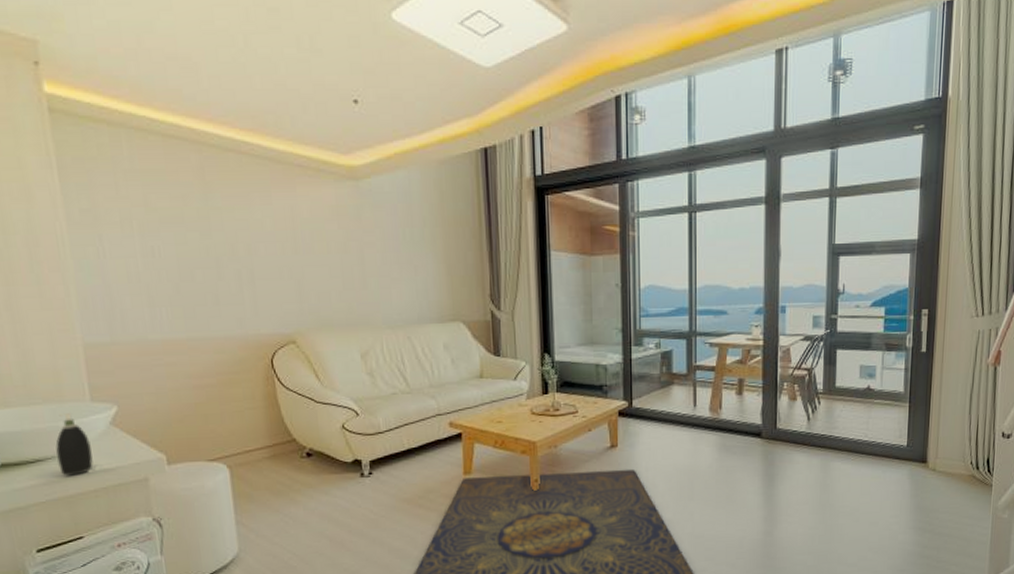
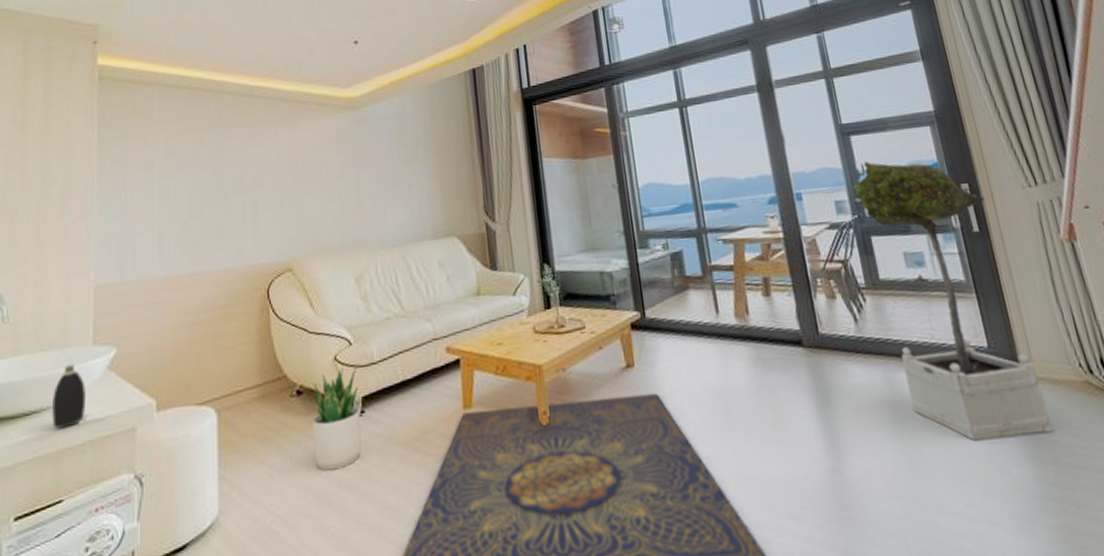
planter: none [322,434,370,520] -> present [312,366,362,471]
potted tree: none [832,281,939,515] -> present [853,160,1053,441]

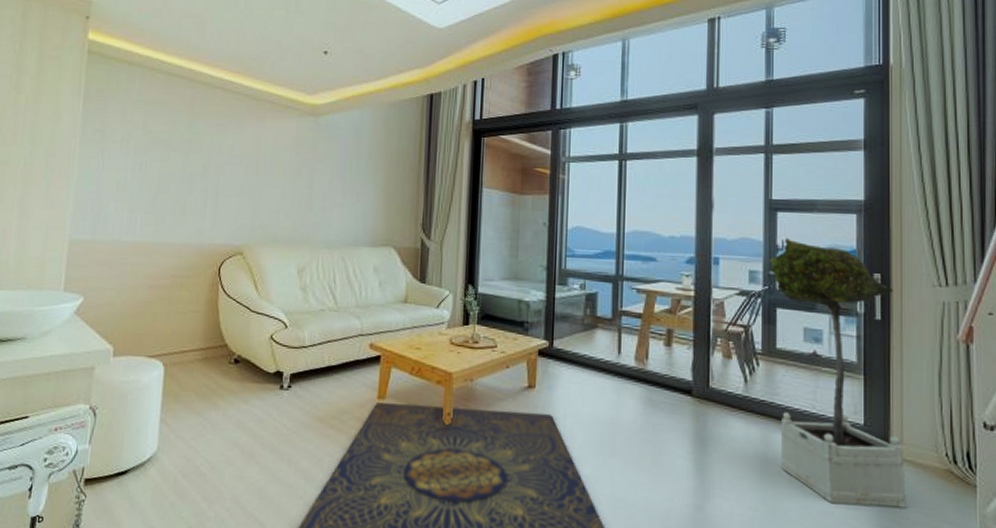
soap dispenser: present [51,359,86,429] -> none [24,299,55,357]
planter: present [312,366,362,471] -> none [243,346,289,431]

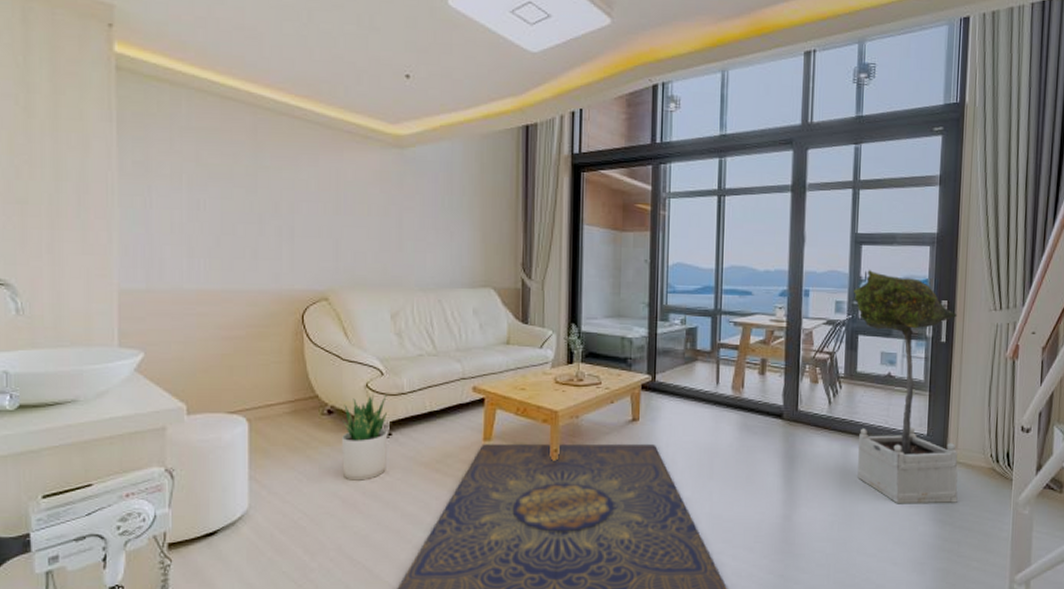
planter: none [243,346,289,431] -> present [342,394,388,481]

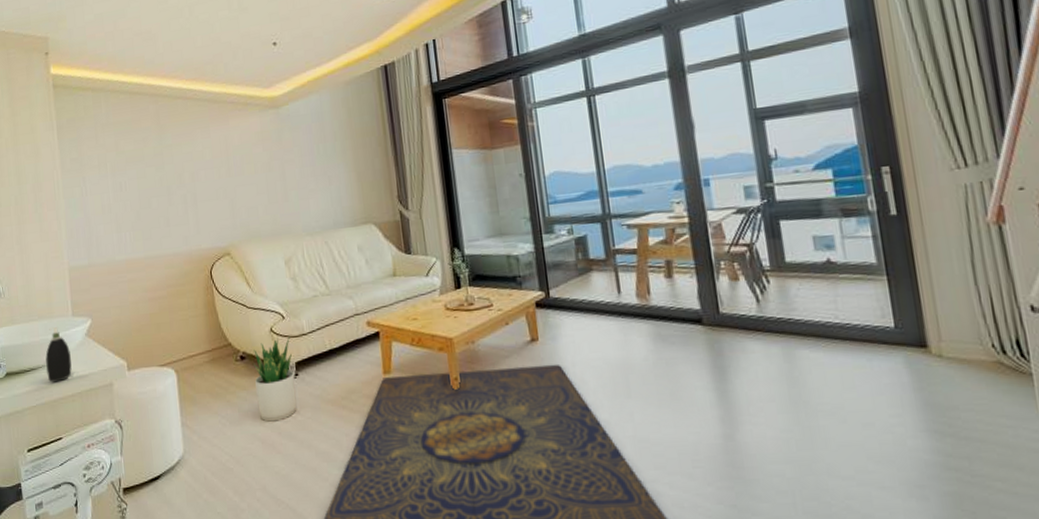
soap dispenser: none [76,357,112,421] -> present [45,327,72,383]
potted tree: present [854,269,959,504] -> none [764,145,956,414]

